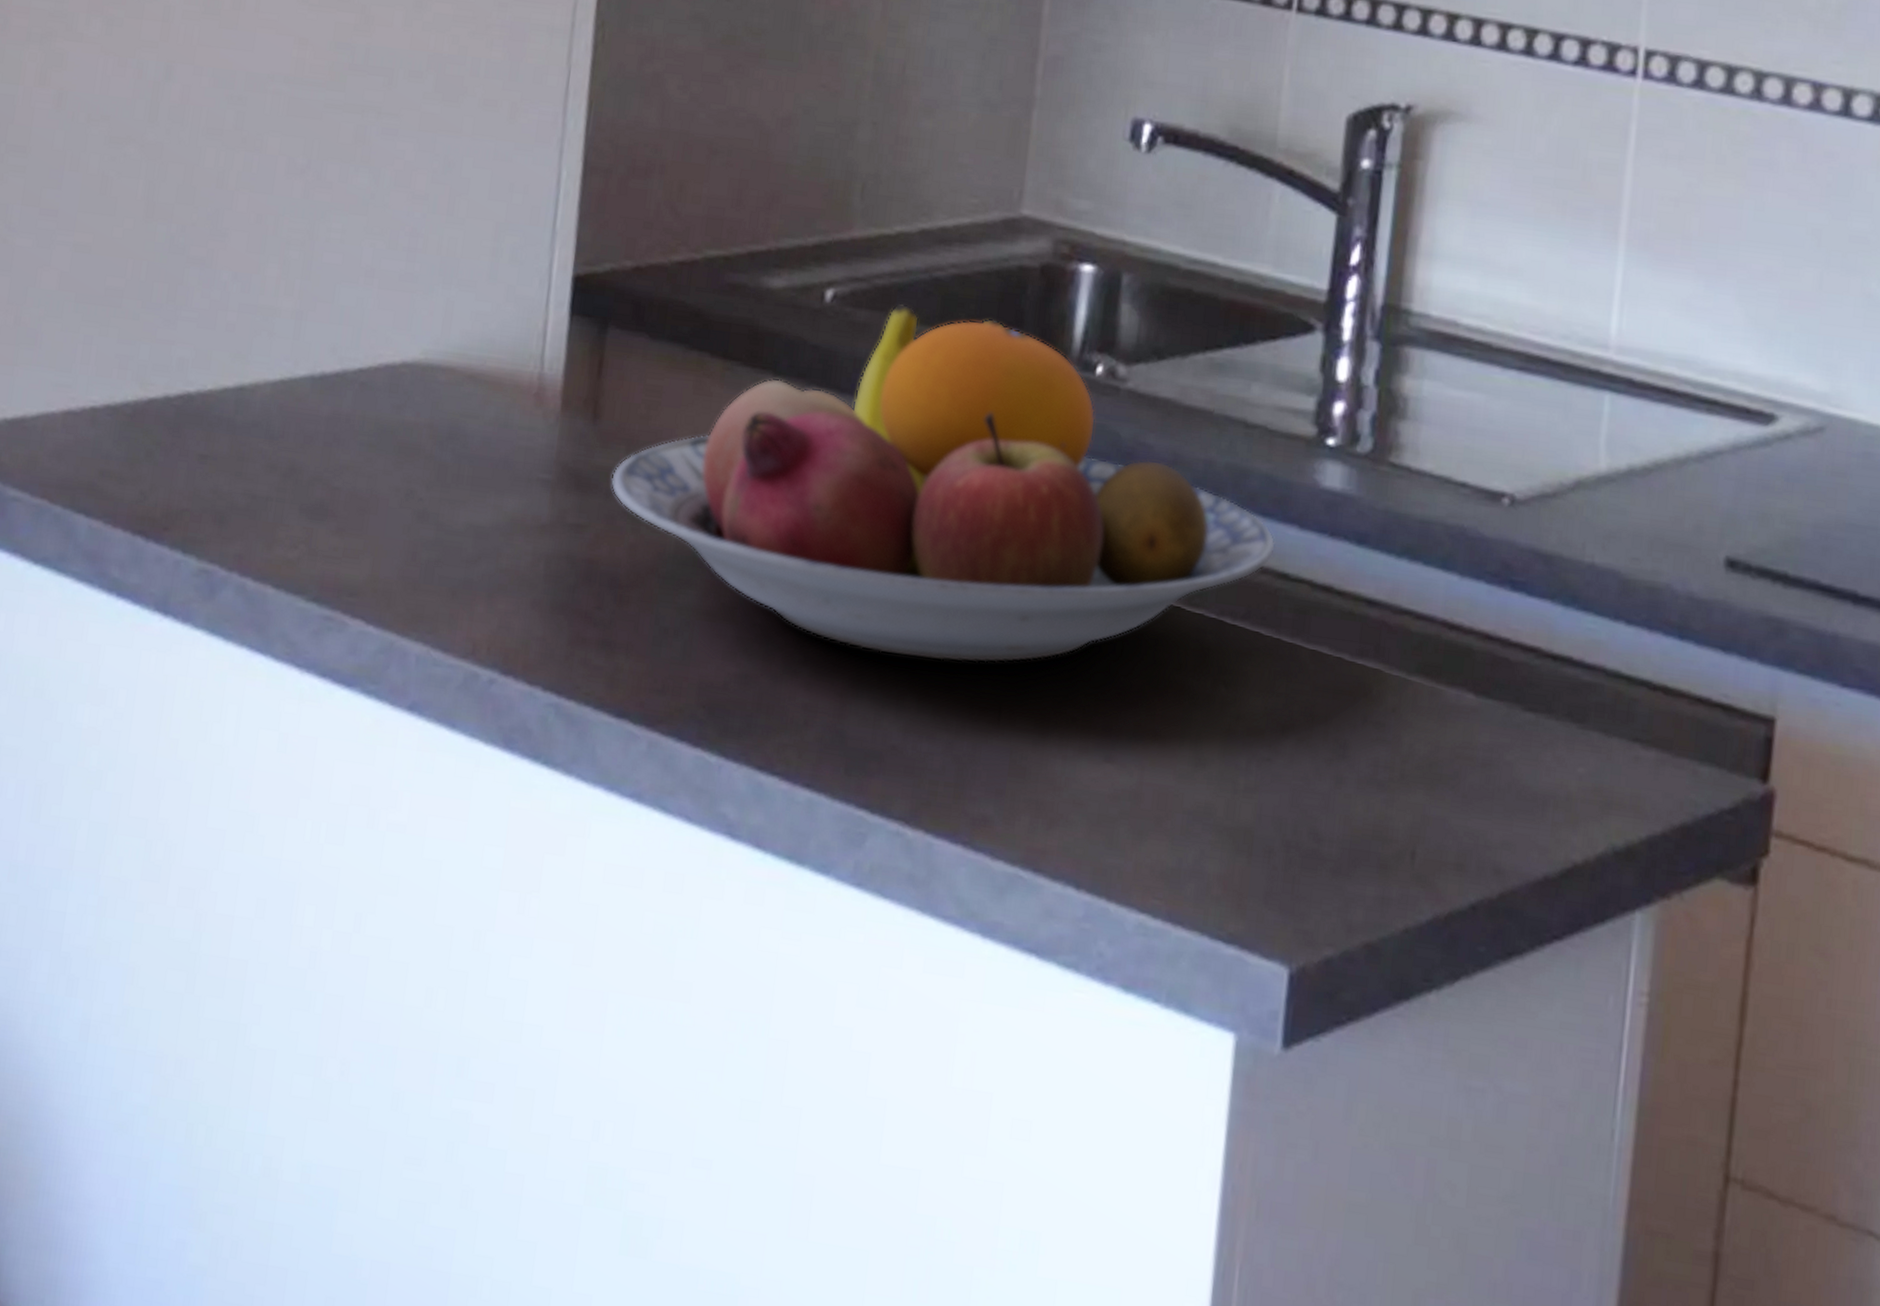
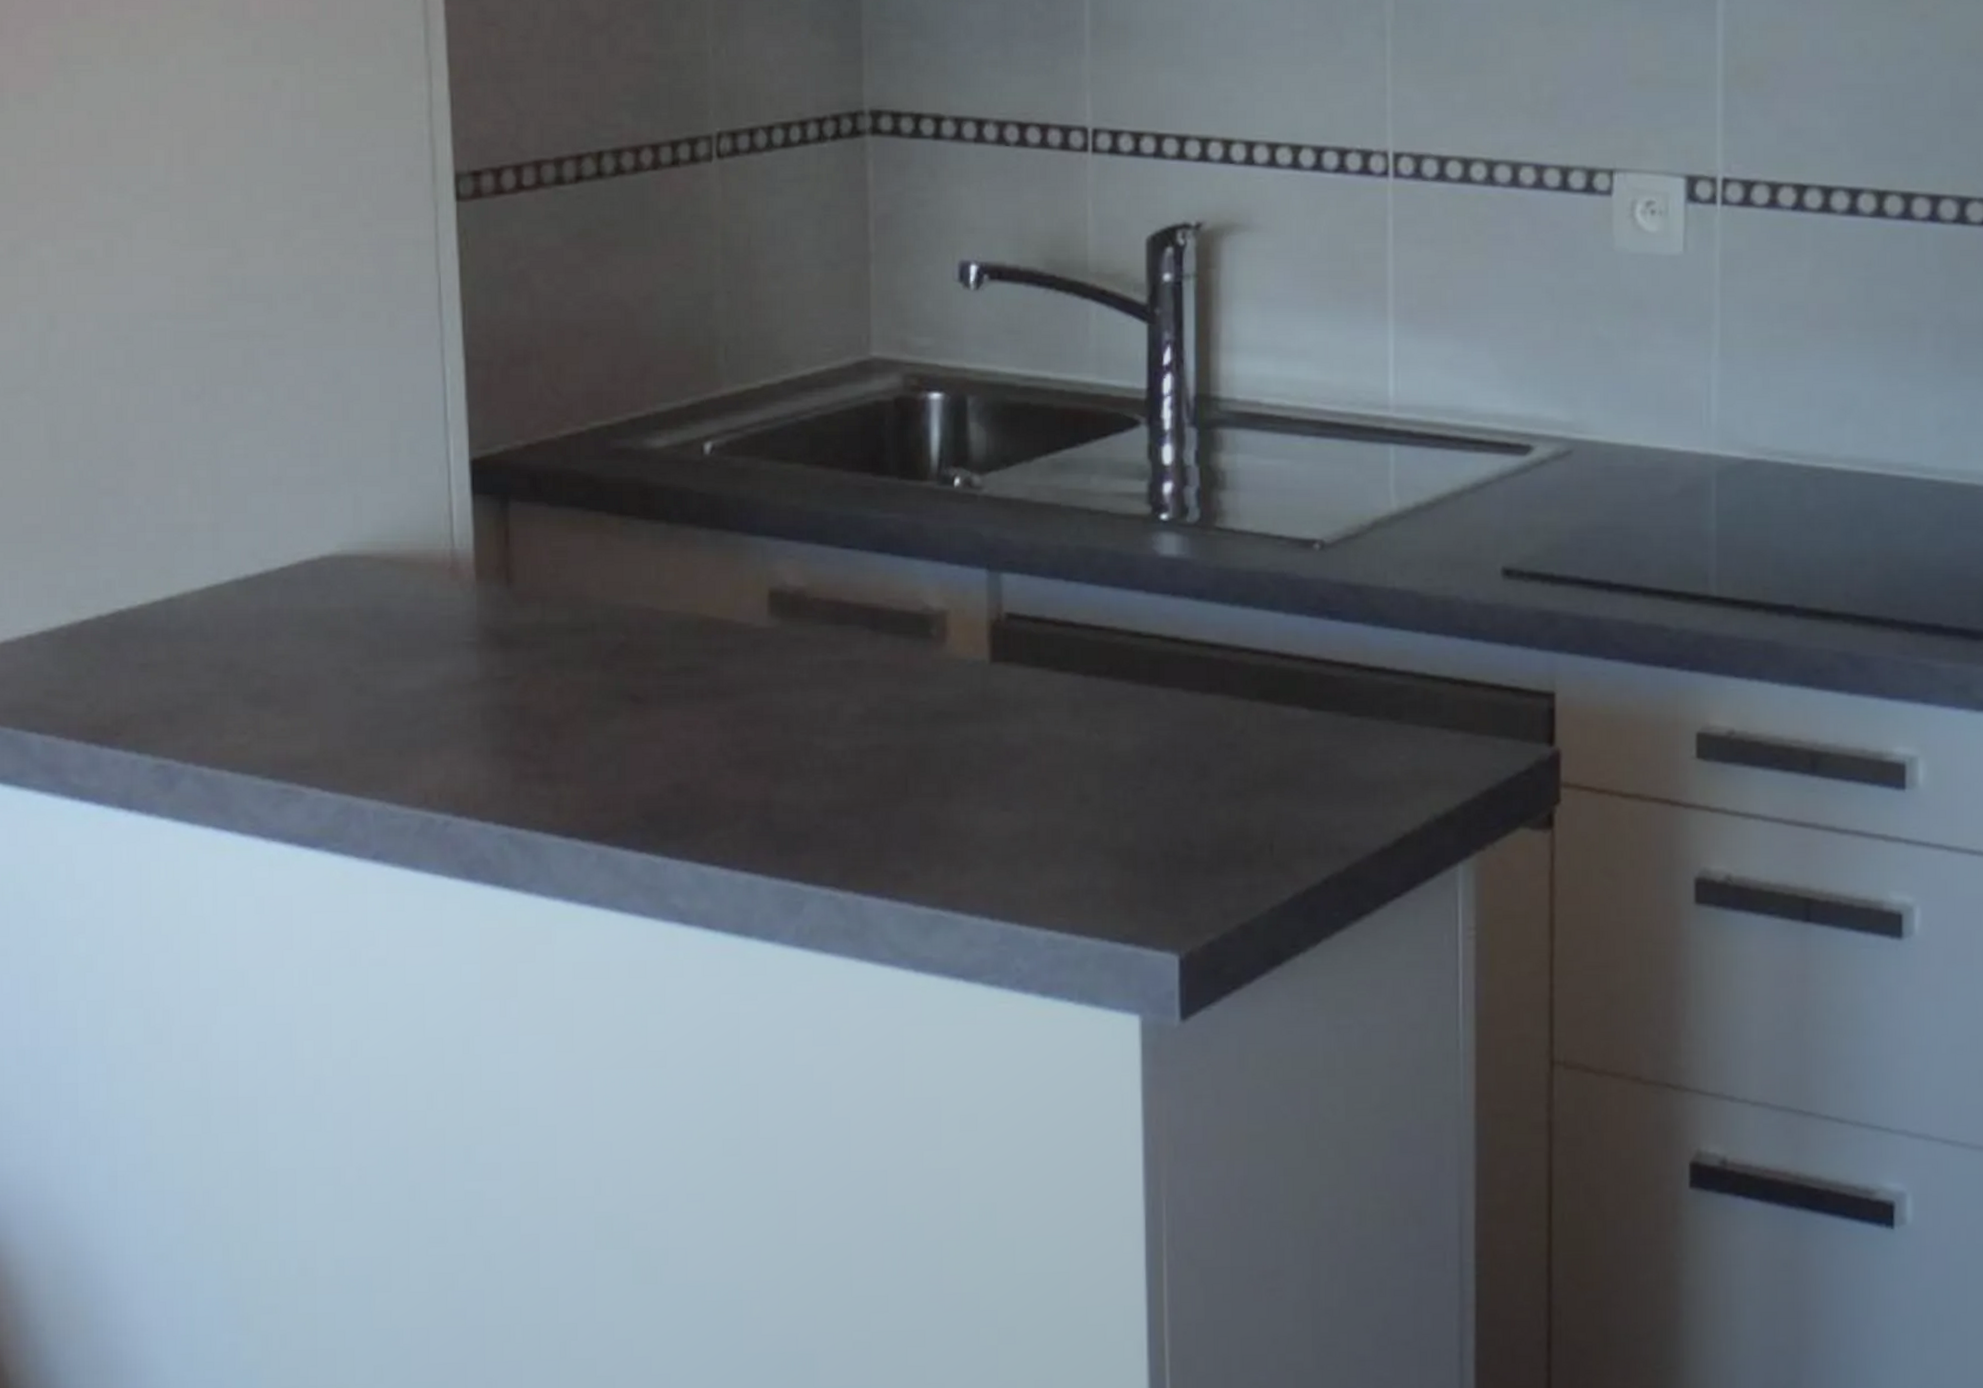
fruit bowl: present [611,303,1276,664] -> none [531,447,1128,749]

